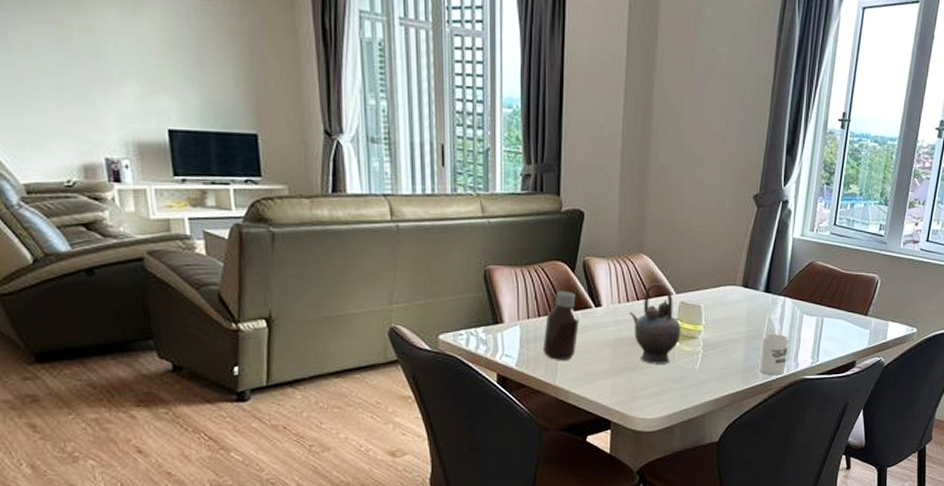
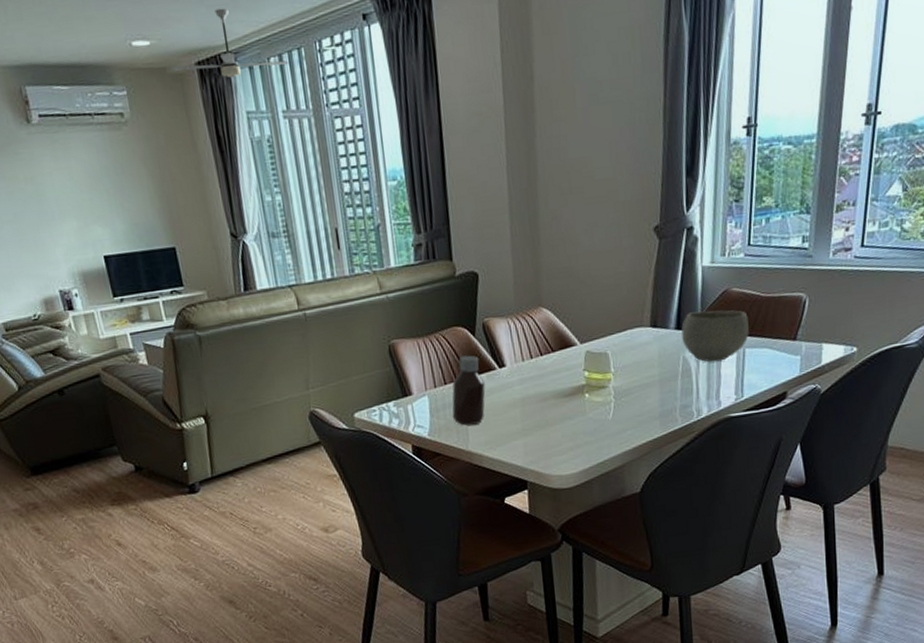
teapot: present [629,283,681,364] -> none [534,335,590,420]
cup: present [759,333,788,376] -> none [677,372,708,418]
bowl: none [769,278,828,326] -> present [681,310,749,363]

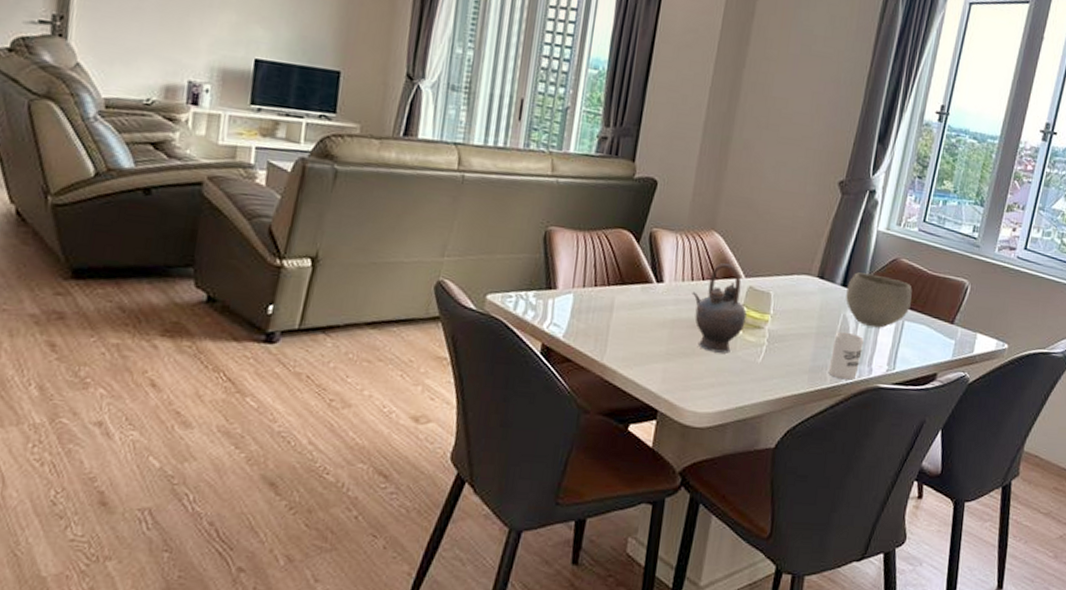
bottle: present [452,355,486,426] -> none [594,260,638,337]
teapot: none [534,335,590,420] -> present [692,263,747,354]
cup: none [677,372,708,418] -> present [828,332,864,380]

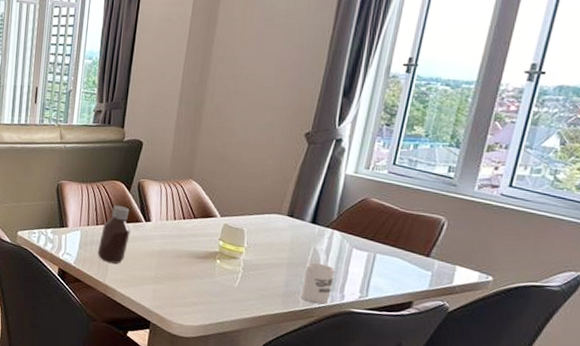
bottle: none [594,260,638,337] -> present [97,205,130,264]
teapot: present [692,263,747,354] -> none [175,206,223,279]
bowl: present [846,272,912,328] -> none [315,211,383,260]

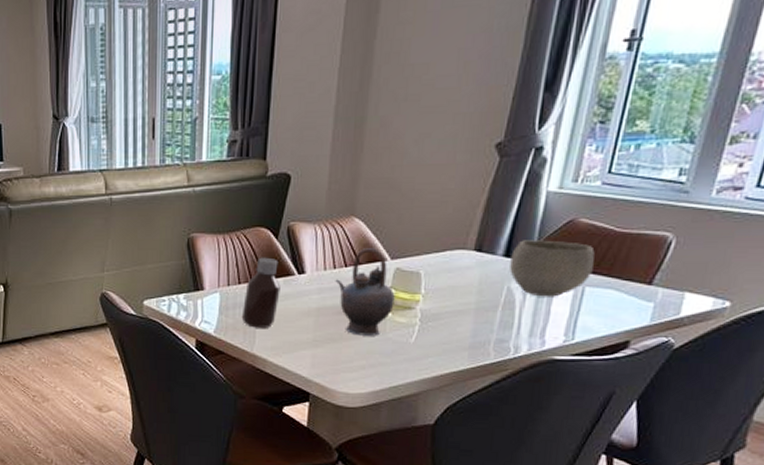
teapot: none [175,206,223,279] -> present [335,248,395,336]
cup: present [301,262,335,305] -> none [491,304,533,354]
bowl: none [315,211,383,260] -> present [510,240,595,297]

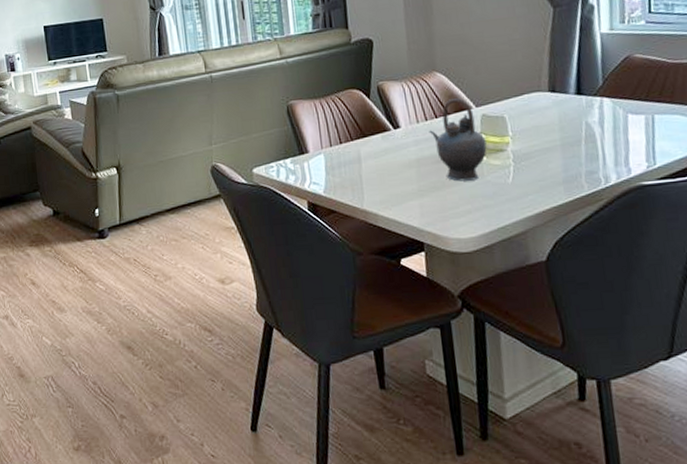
bottle: present [241,257,281,328] -> none [347,116,381,184]
bowl: present [510,240,595,297] -> none [582,76,657,128]

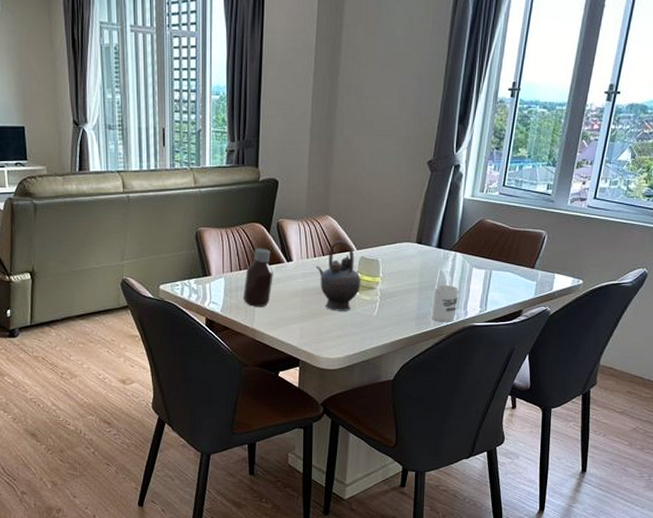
bottle: none [347,116,381,184] -> present [243,248,273,307]
cup: none [581,138,616,185] -> present [431,284,458,322]

